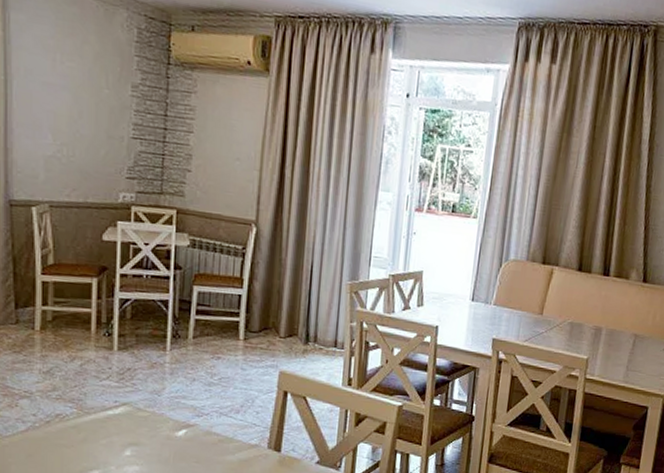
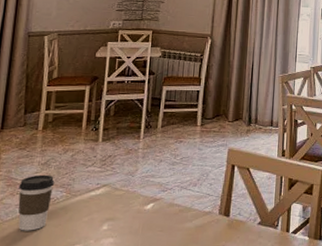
coffee cup: none [17,385,62,450] -> present [18,174,55,231]

